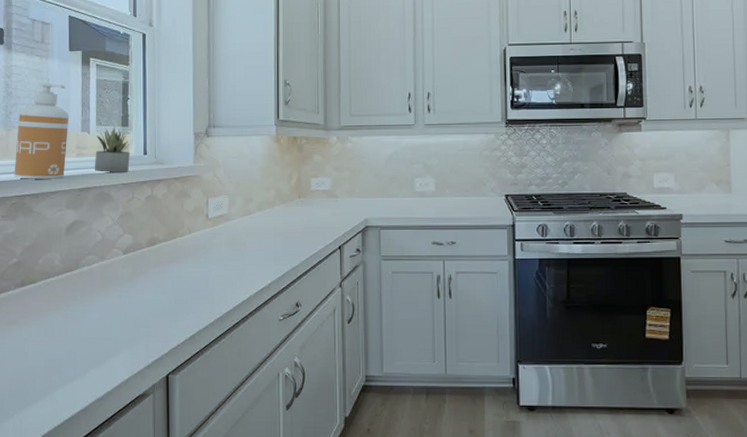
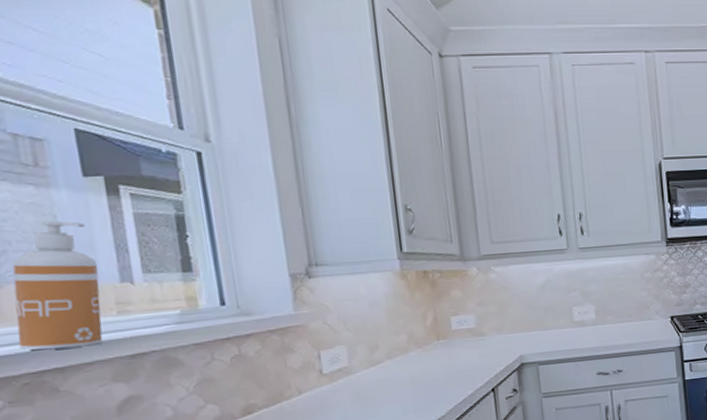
succulent plant: present [94,127,130,172] -> none [145,273,202,333]

